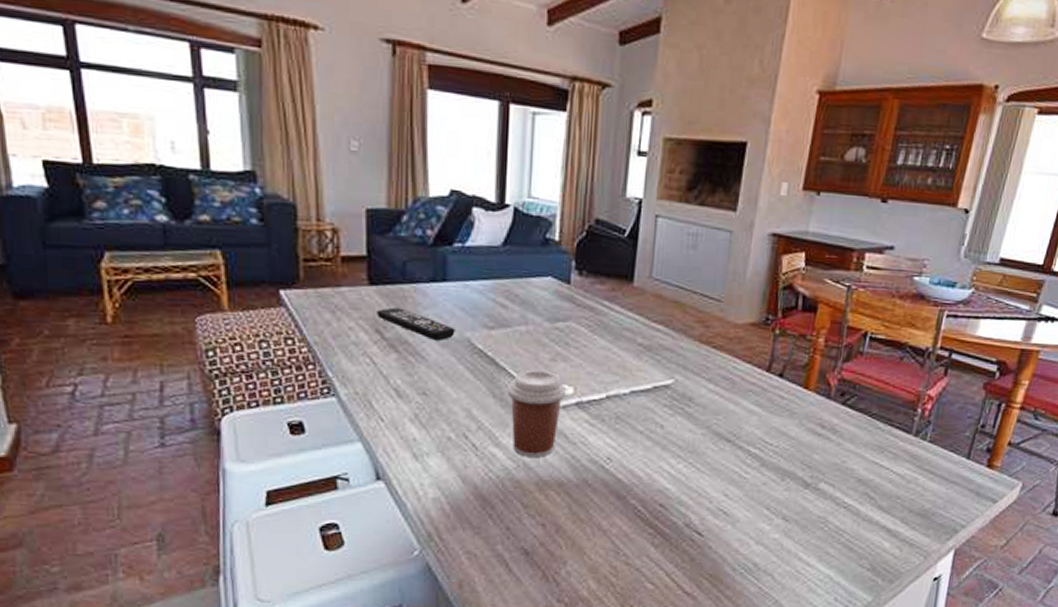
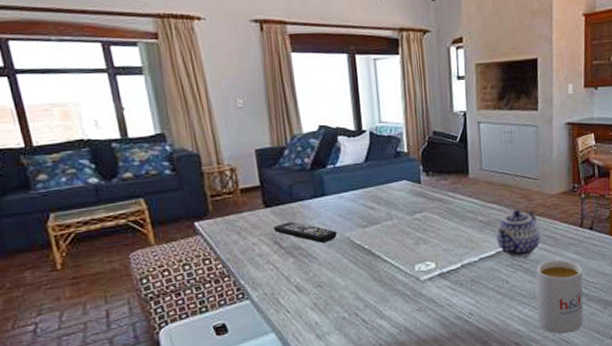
coffee cup: present [507,369,567,458] -> none [383,252,431,323]
teapot: none [656,336,714,397] -> present [496,209,541,257]
mug: none [692,407,762,503] -> present [536,260,584,334]

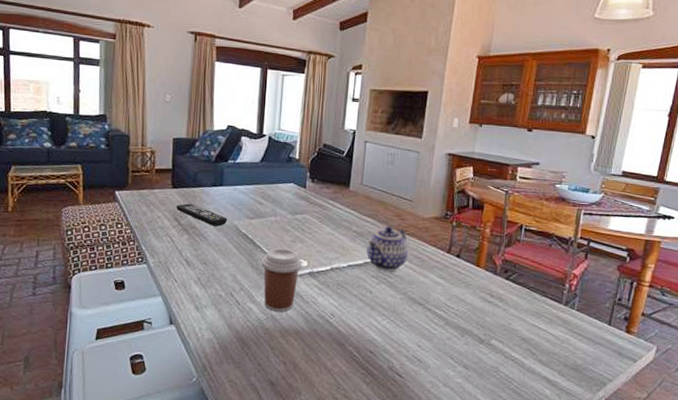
coffee cup: none [383,252,431,323] -> present [261,248,303,312]
mug: present [536,260,584,334] -> none [394,279,445,353]

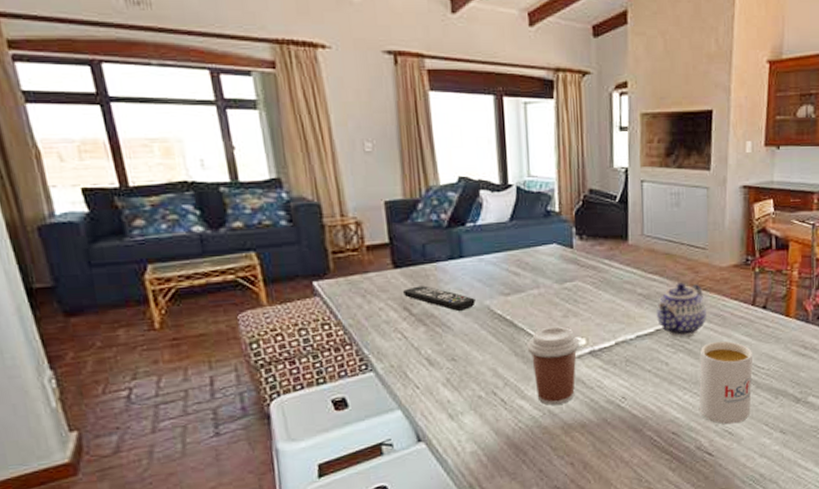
mug: none [394,279,445,353] -> present [698,341,753,425]

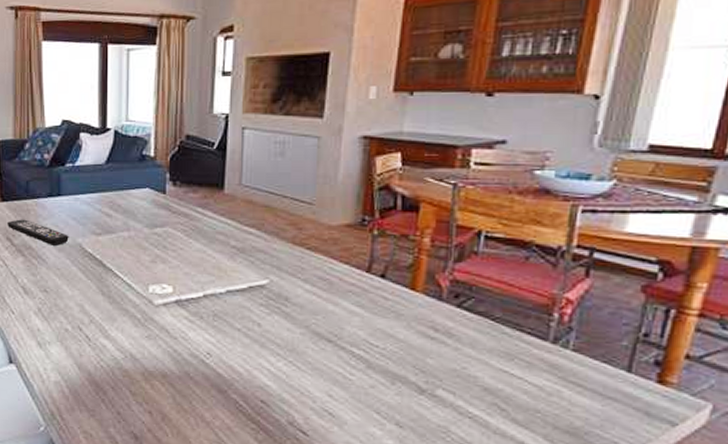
coffee cup: present [527,326,581,405] -> none [114,270,167,350]
teapot: present [657,282,706,336] -> none [251,238,309,297]
mug: present [698,341,753,425] -> none [293,308,365,405]

